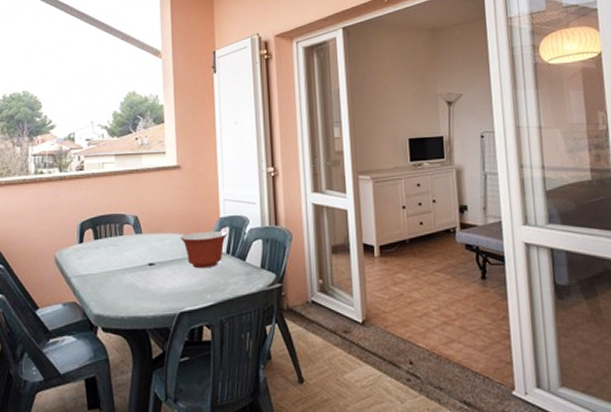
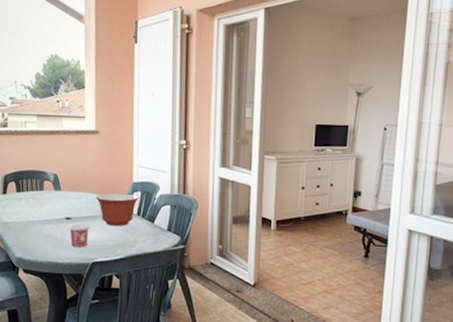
cup: none [151,269,176,296] -> present [68,223,91,247]

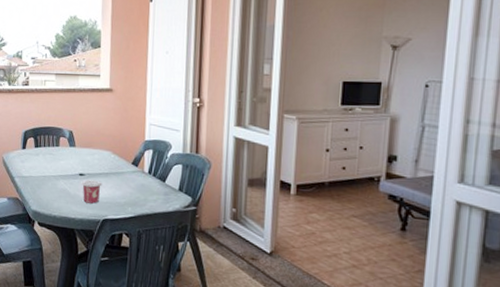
mixing bowl: present [95,193,139,227] -> none [108,151,151,184]

